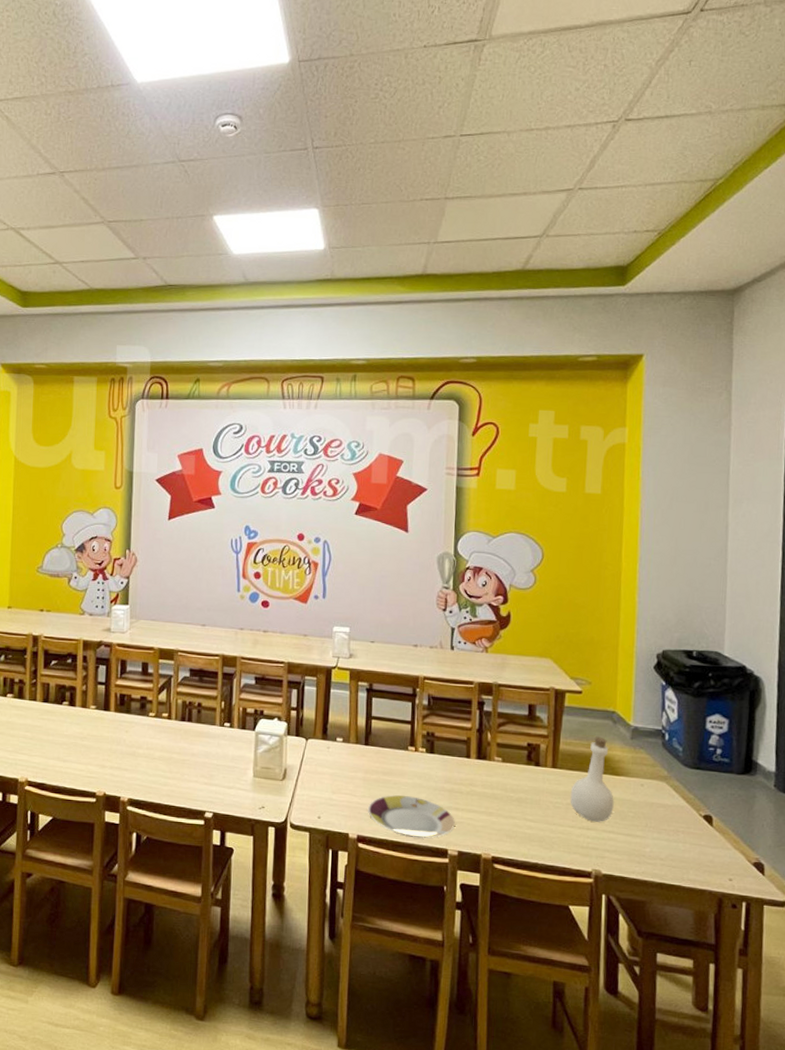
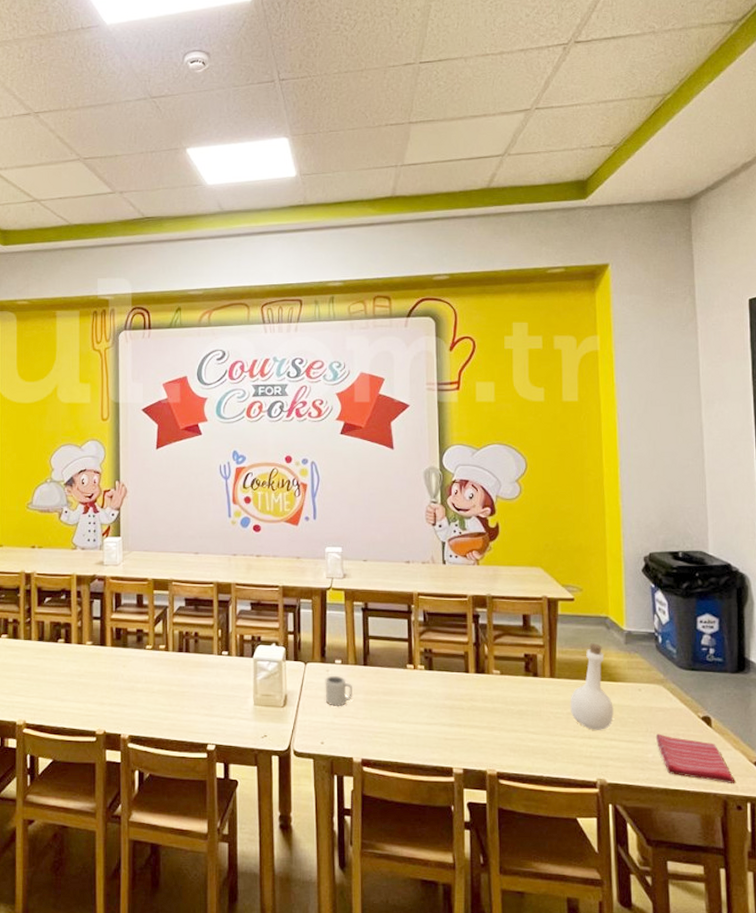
cup: none [324,752,353,783] -> present [325,675,353,706]
plate: present [368,795,455,838] -> none [371,715,458,758]
dish towel: none [654,829,732,882] -> present [655,733,735,783]

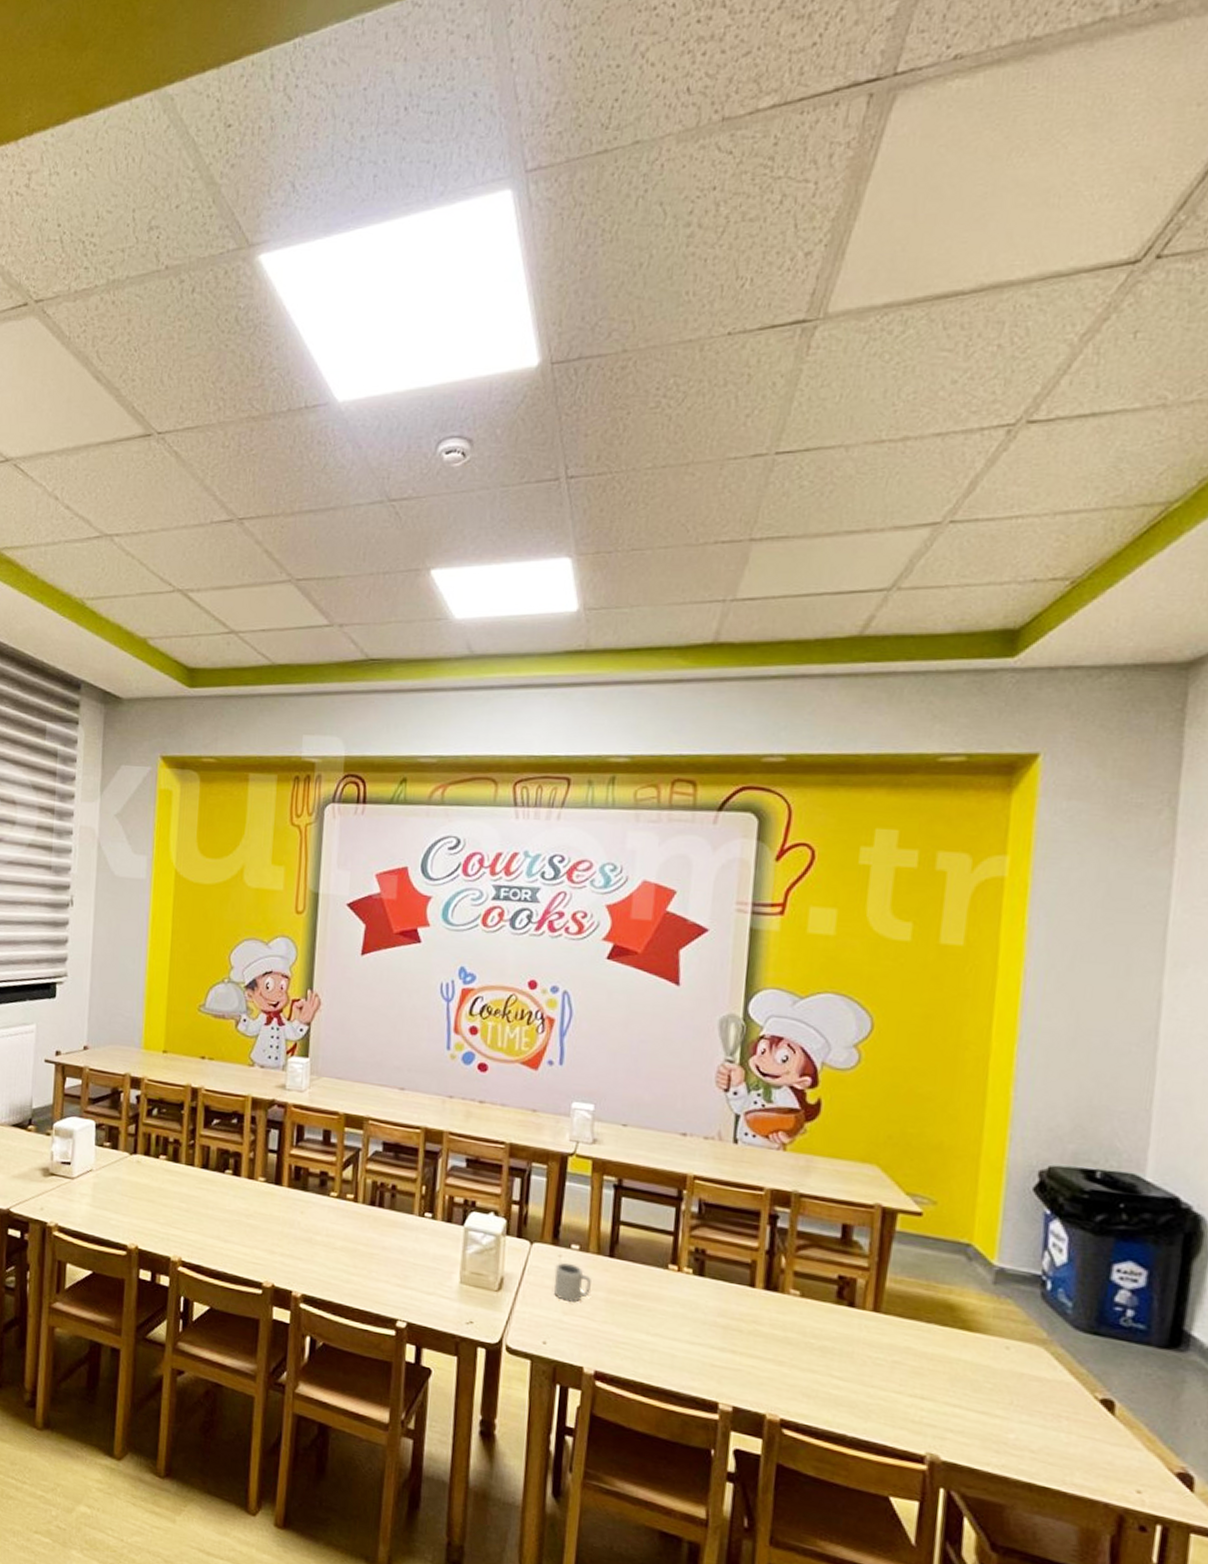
bottle: present [570,643,614,730] -> none [897,1276,964,1391]
dish towel: present [655,733,735,783] -> none [1023,1409,1142,1495]

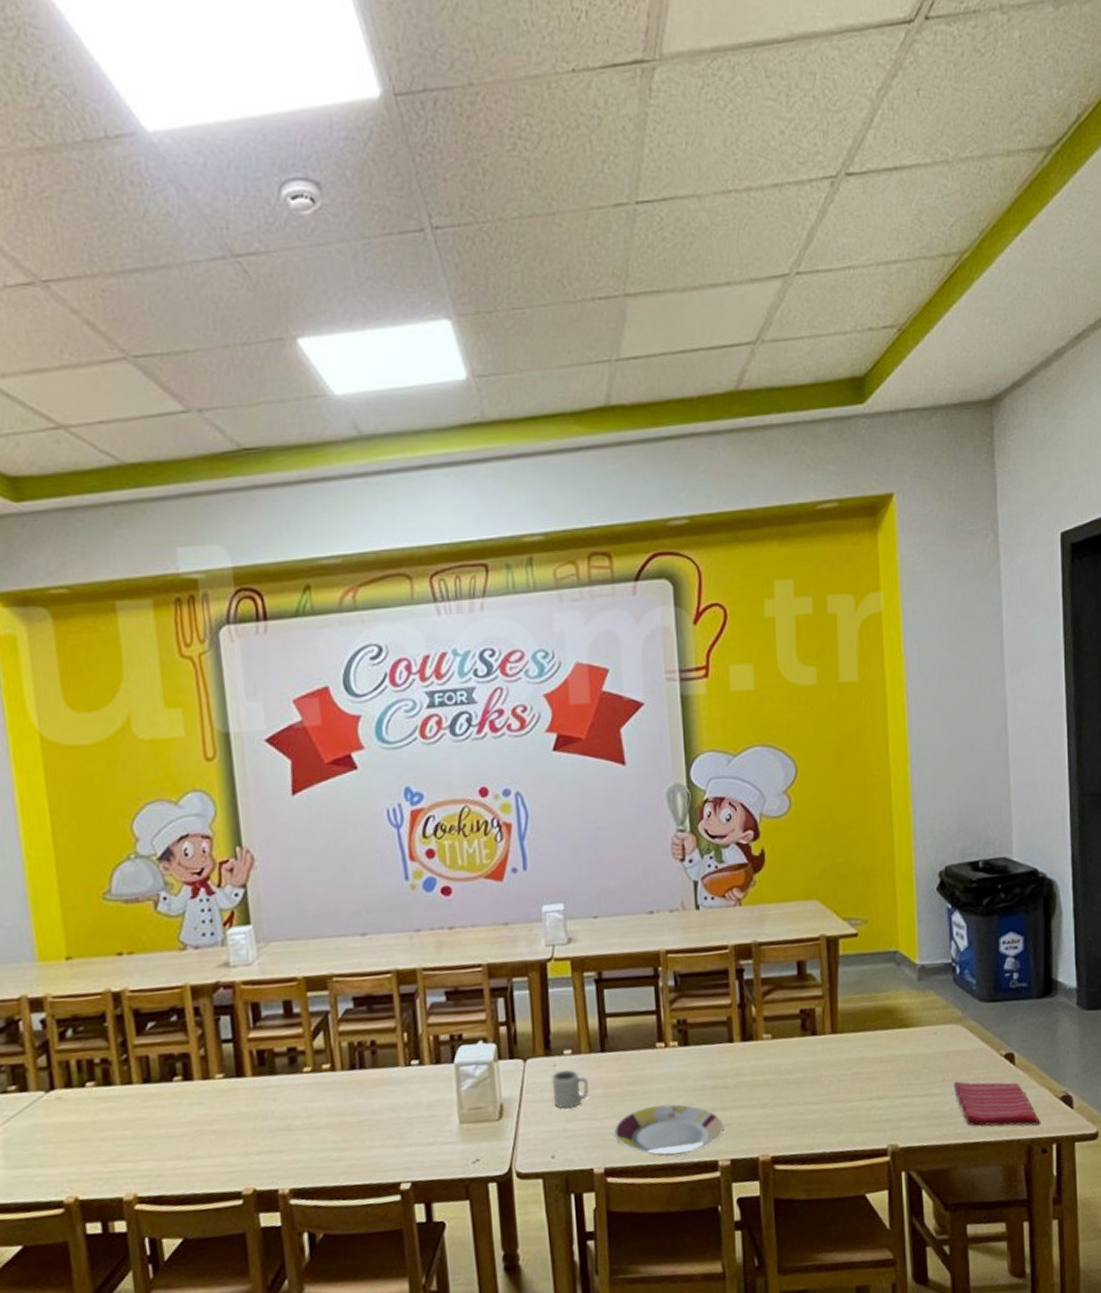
plate: none [610,1324,730,1385] -> present [614,1104,723,1156]
dish towel: none [1023,1409,1142,1495] -> present [953,1081,1040,1126]

